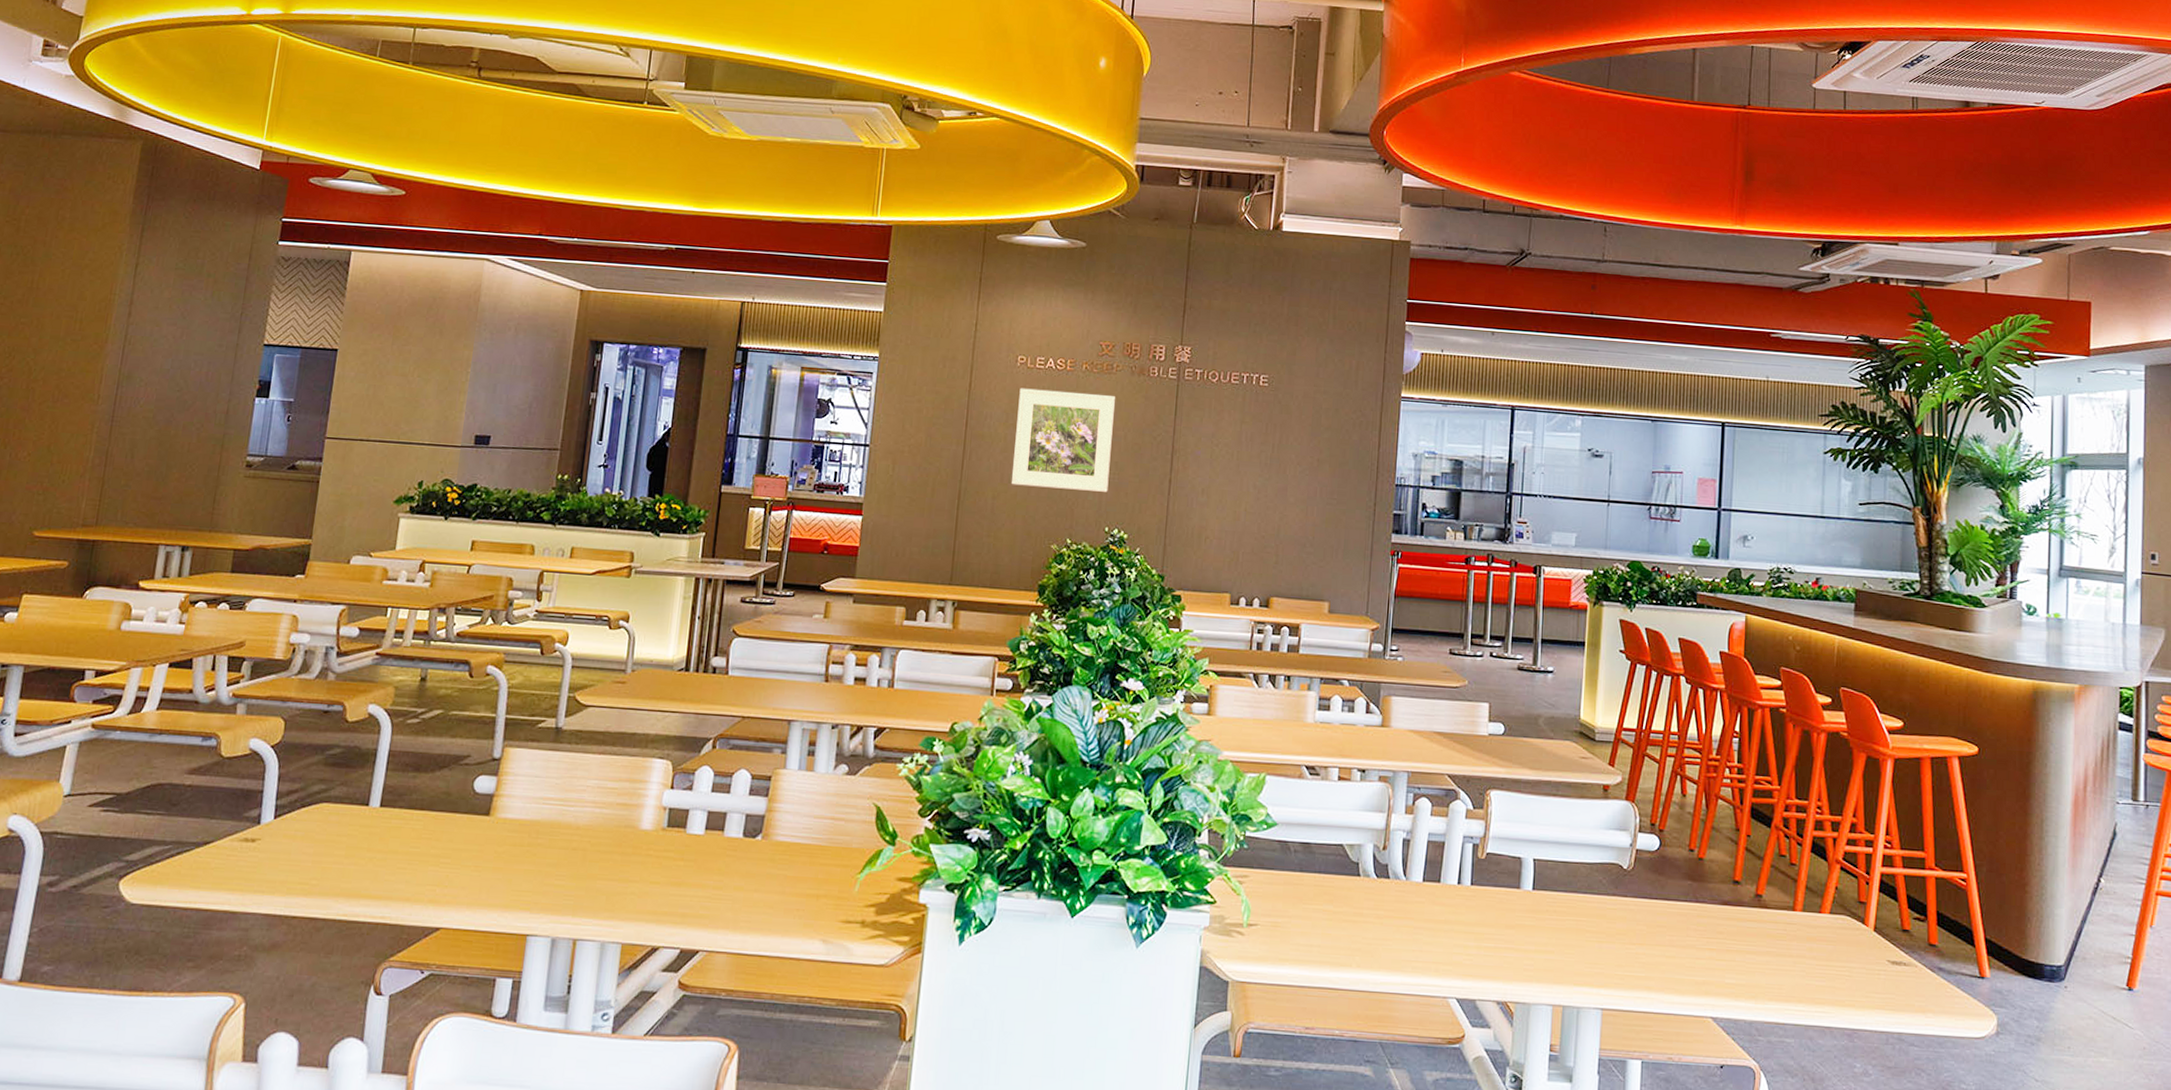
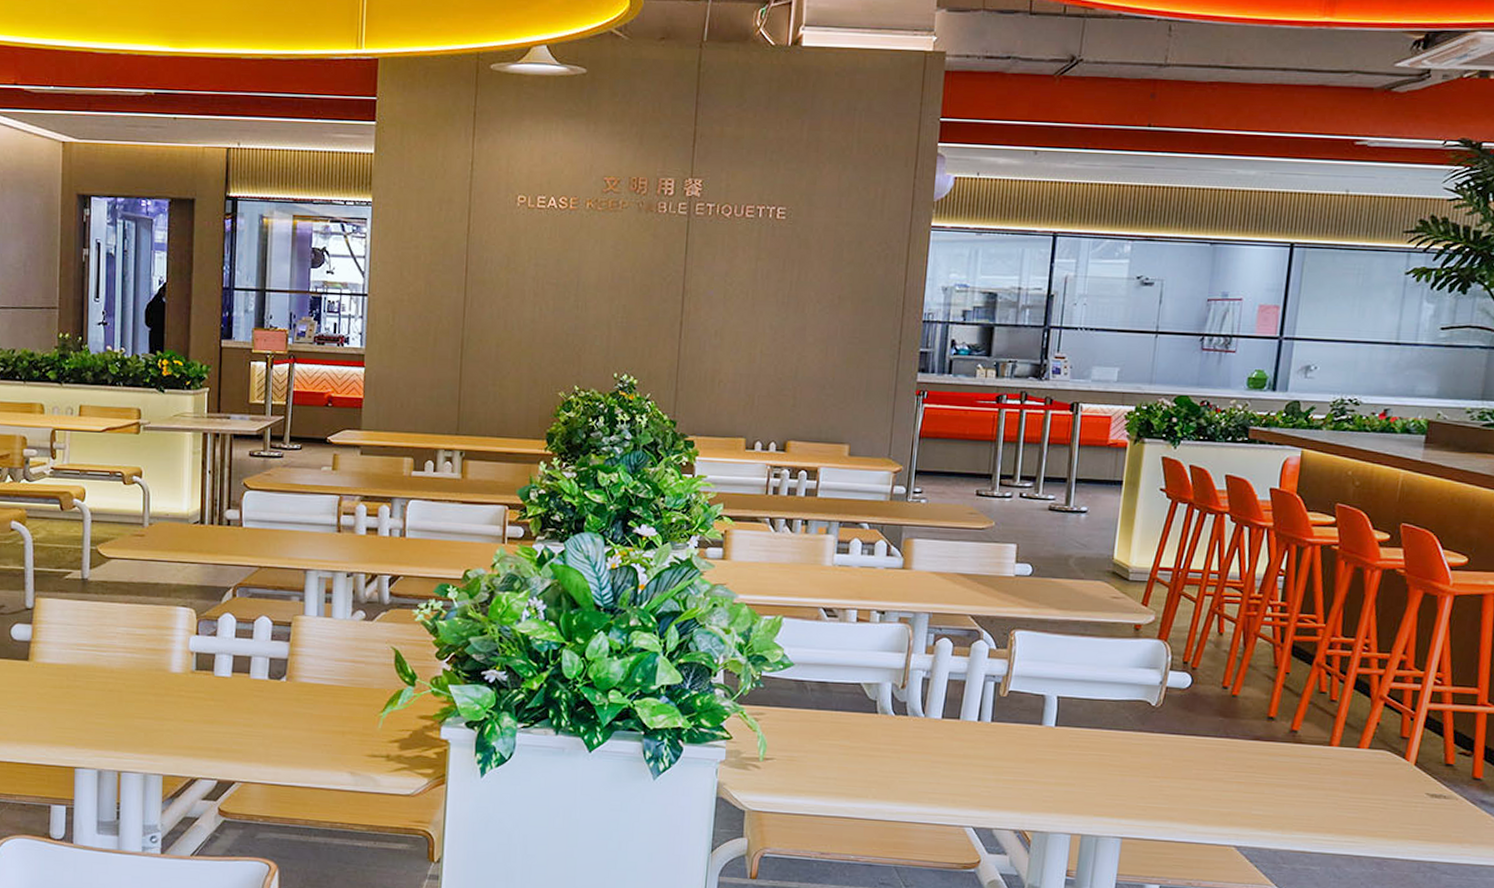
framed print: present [1011,388,1115,492] -> none [515,229,622,337]

